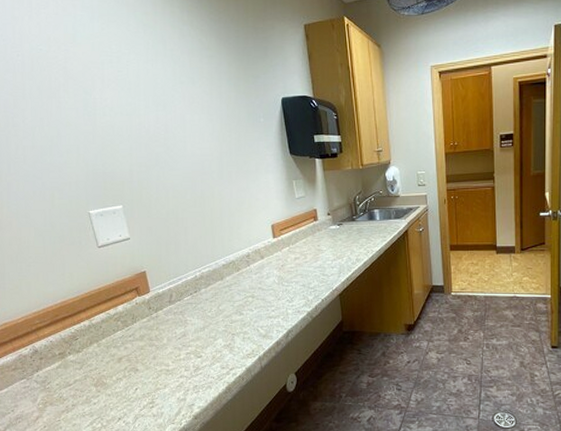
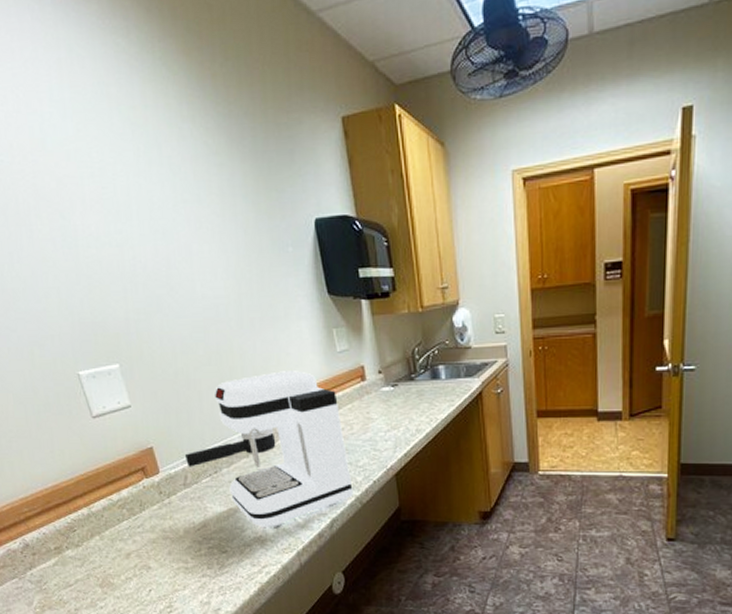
coffee maker: none [171,212,305,337] -> present [184,371,353,527]

